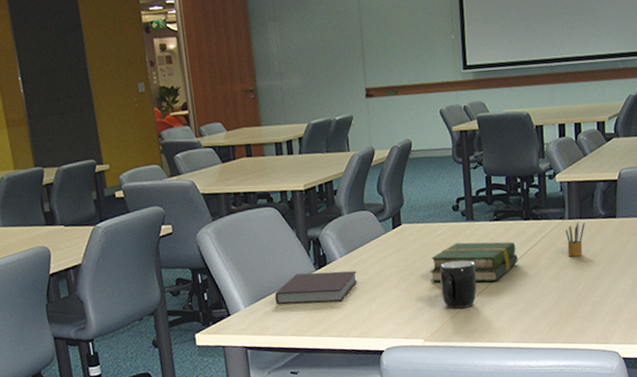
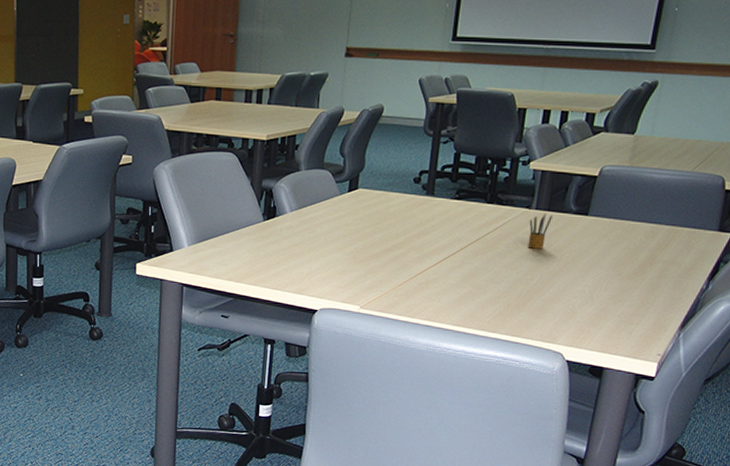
notebook: present [275,270,358,304] -> none [219,221,305,255]
book: present [430,241,518,282] -> none [378,216,474,261]
mug: present [439,260,477,309] -> none [386,232,427,282]

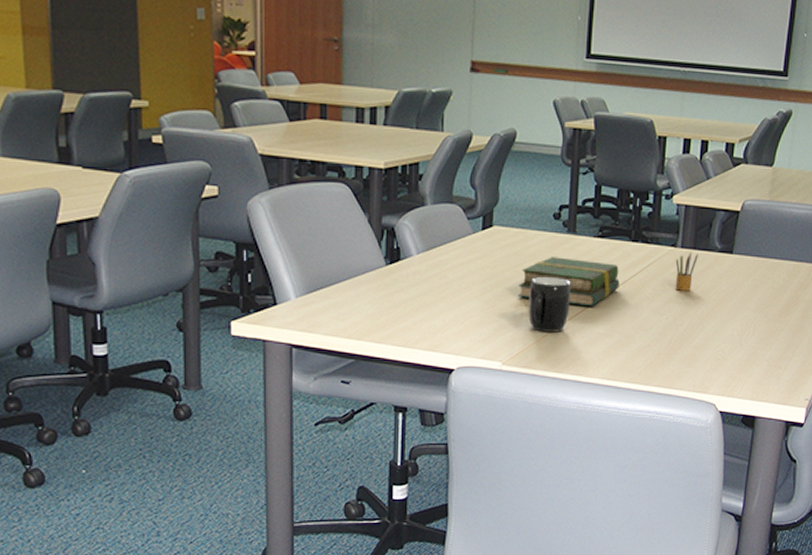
book: none [378,216,474,261] -> present [518,257,620,307]
mug: none [386,232,427,282] -> present [528,276,571,333]

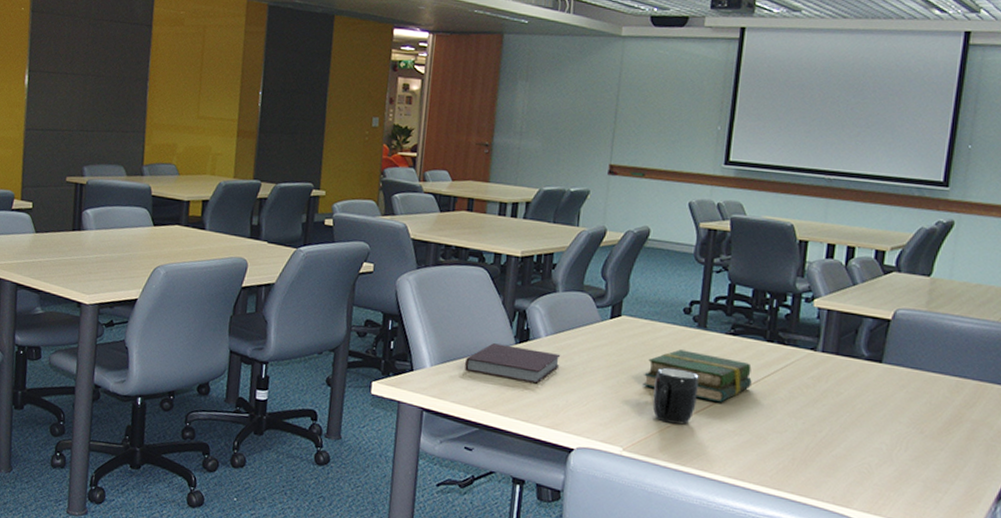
notebook: none [334,266,434,306] -> present [465,343,561,384]
pencil box: present [675,251,698,291] -> none [814,356,841,397]

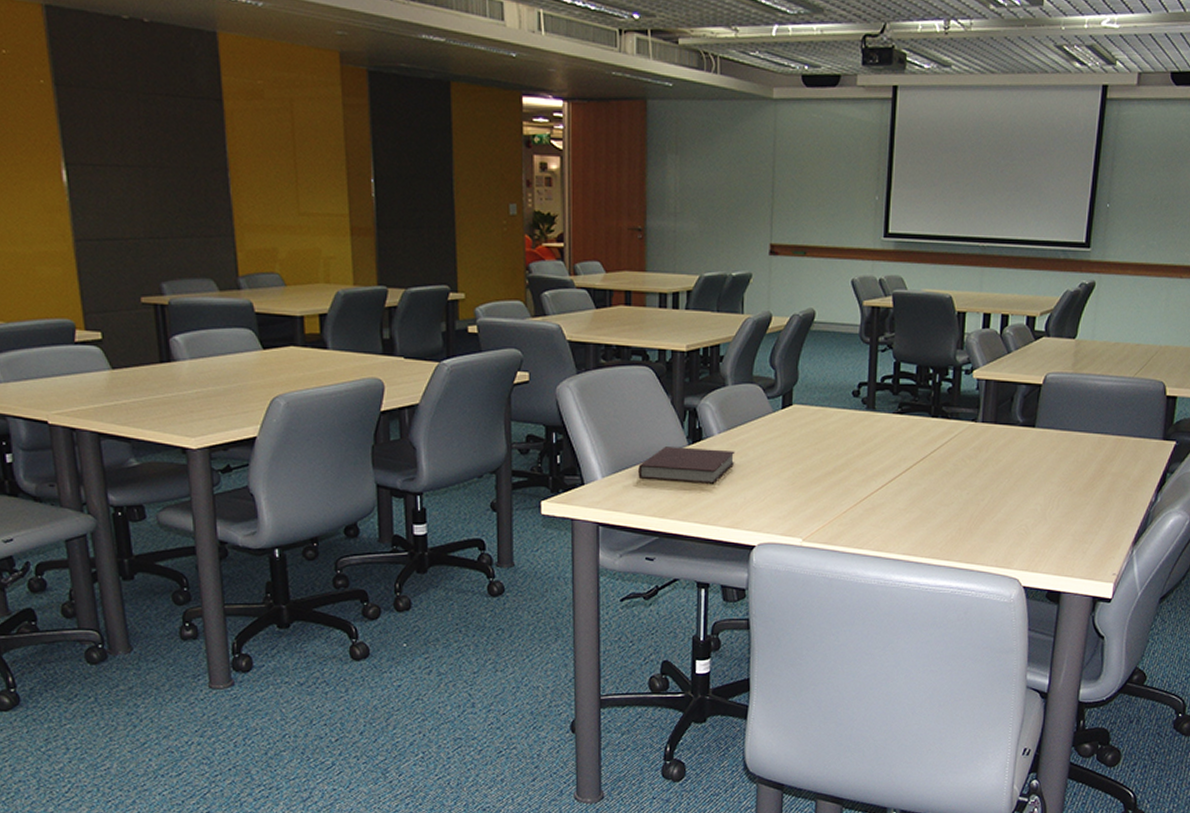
book: present [643,349,752,403] -> none [818,434,920,483]
mug: present [652,367,699,425] -> none [828,453,870,509]

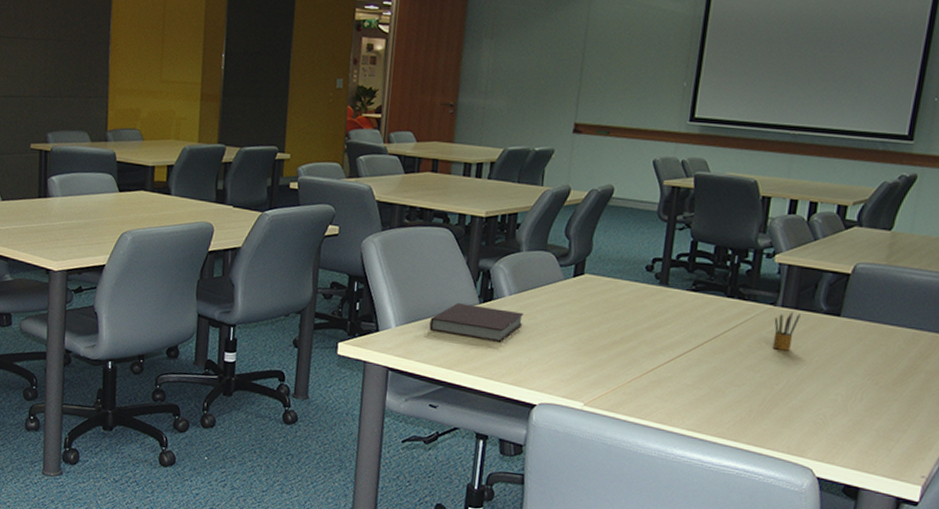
pencil box: none [976,426,999,466] -> present [772,311,800,351]

